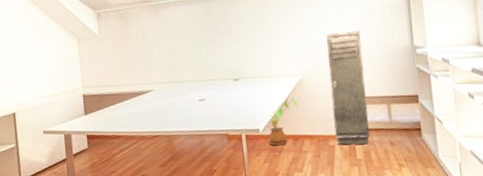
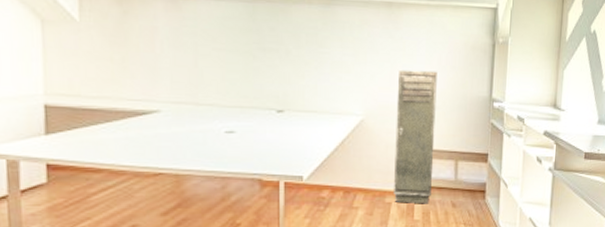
house plant: present [268,96,298,146] -> none [314,140,355,199]

